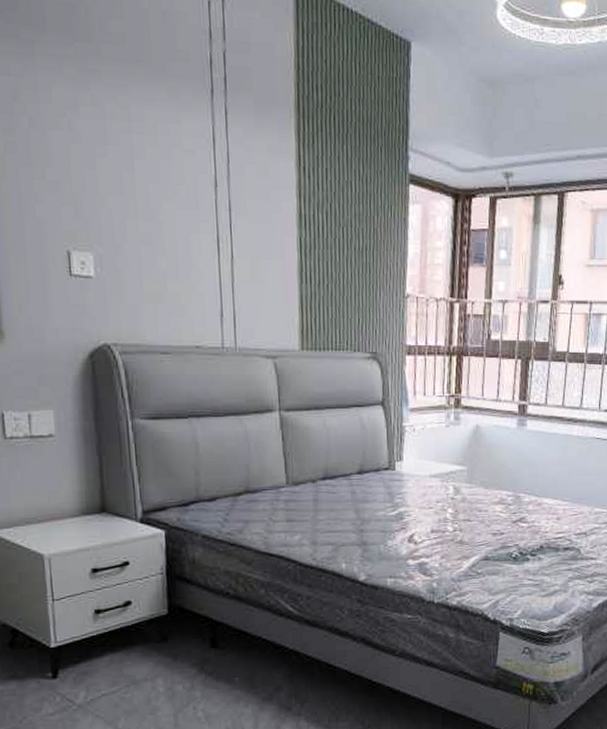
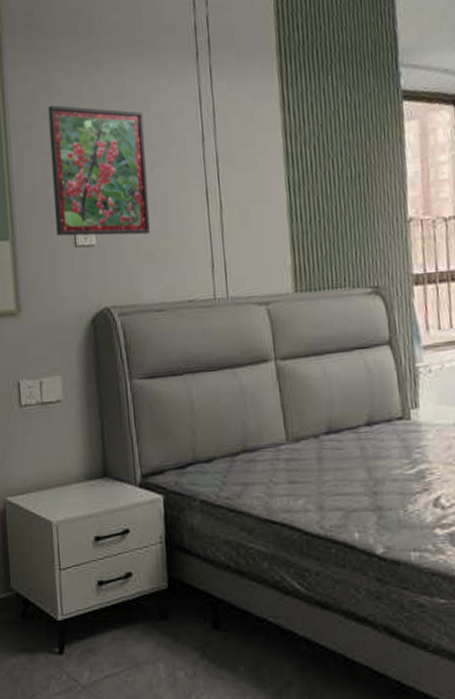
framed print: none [35,112,156,273] -> present [48,105,150,237]

